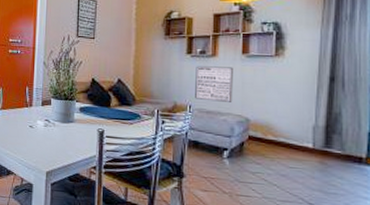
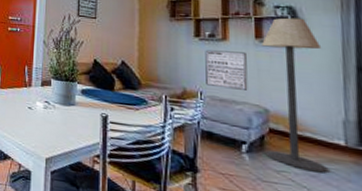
floor lamp: none [244,33,301,173] -> present [262,17,328,173]

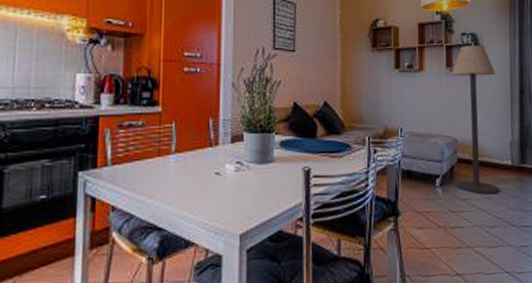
wall art: present [205,50,248,91] -> none [404,82,441,122]

